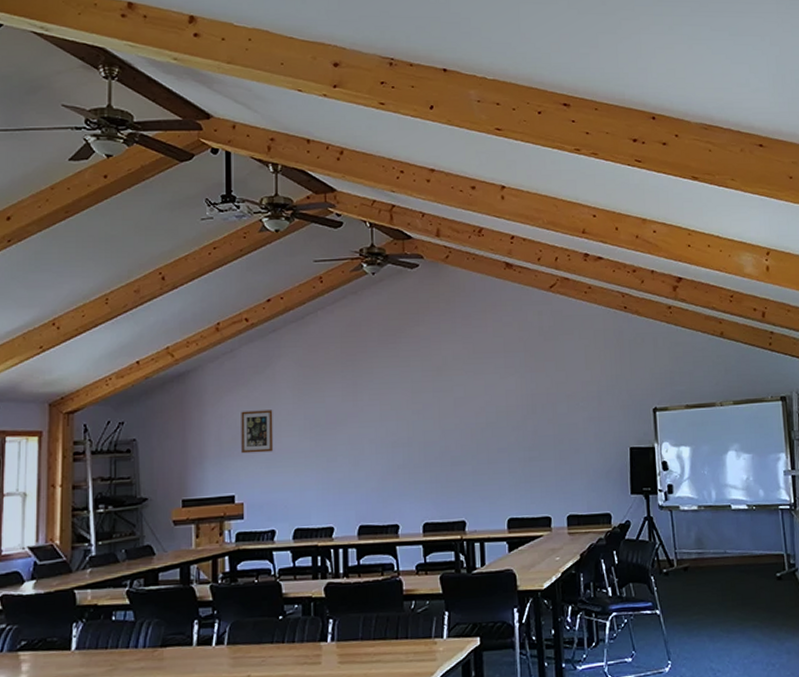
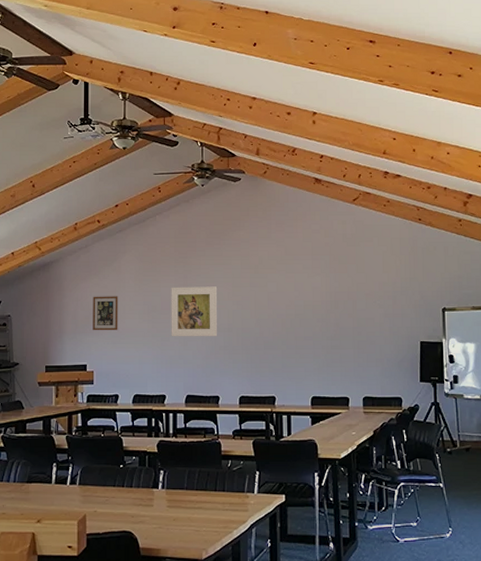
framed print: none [337,393,396,457] -> present [171,286,218,337]

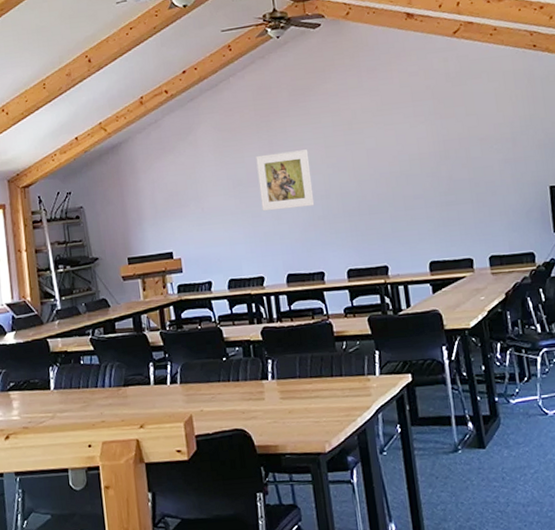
wall art: present [93,296,118,331] -> none [170,172,203,214]

